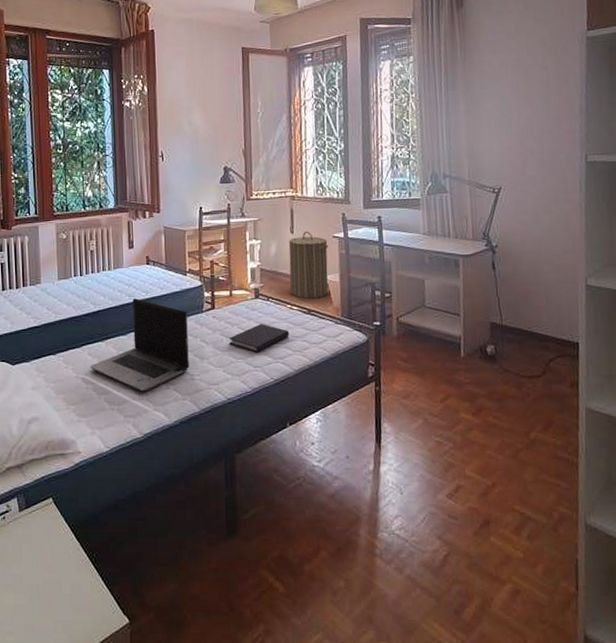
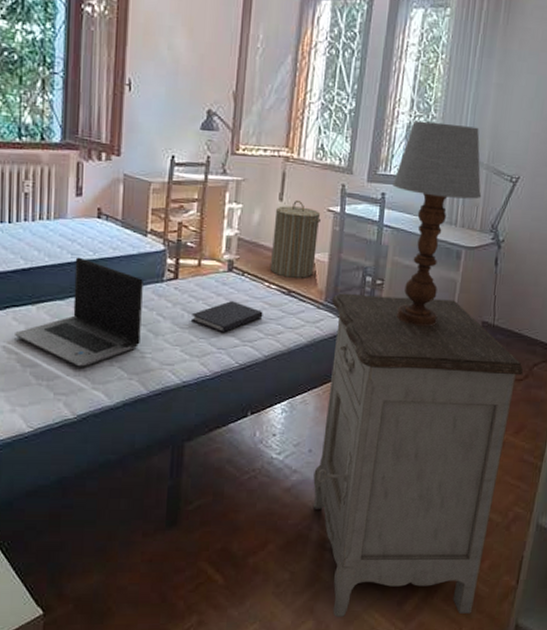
nightstand: none [348,305,541,628] -> present [313,293,524,618]
table lamp: none [386,150,469,333] -> present [392,120,482,327]

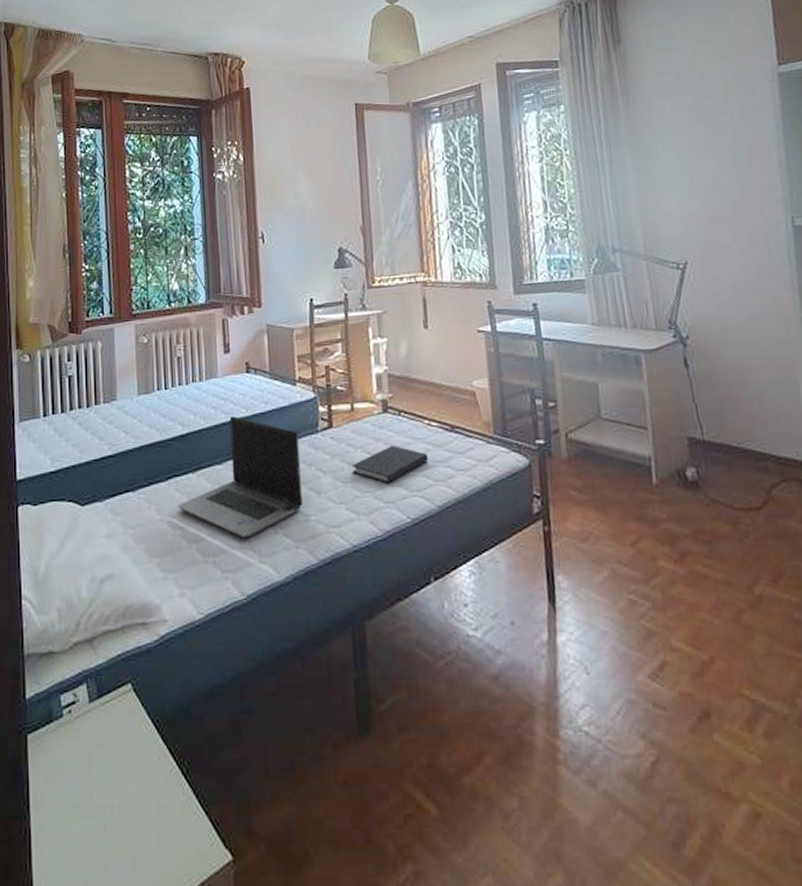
laundry hamper: present [271,201,321,278] -> none [421,326,475,412]
nightstand: present [313,293,524,618] -> none [502,415,786,869]
table lamp: present [392,120,482,327] -> none [542,217,648,452]

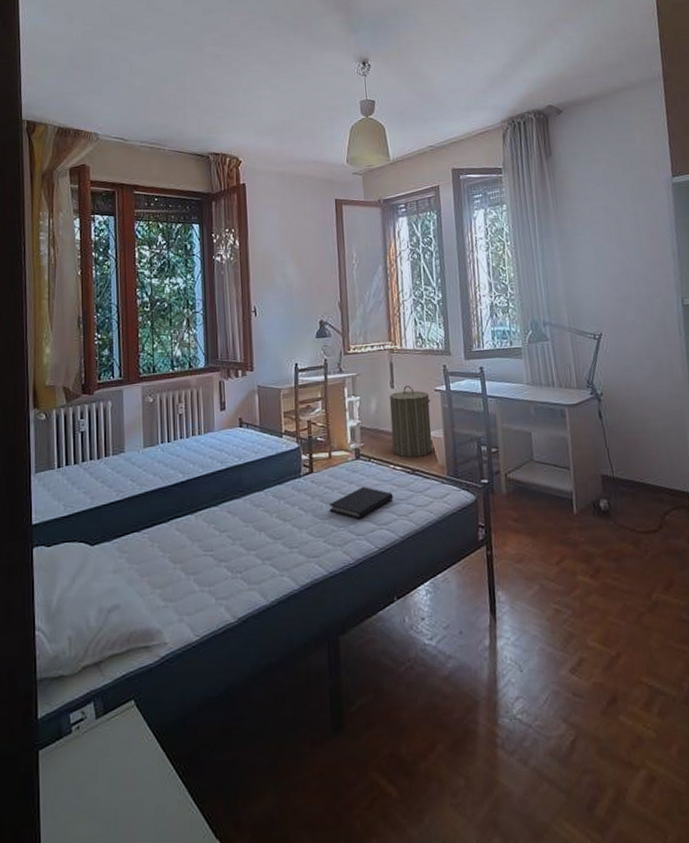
laptop computer: present [178,416,303,538] -> none [178,464,287,569]
laundry hamper: none [421,326,475,412] -> present [389,386,432,458]

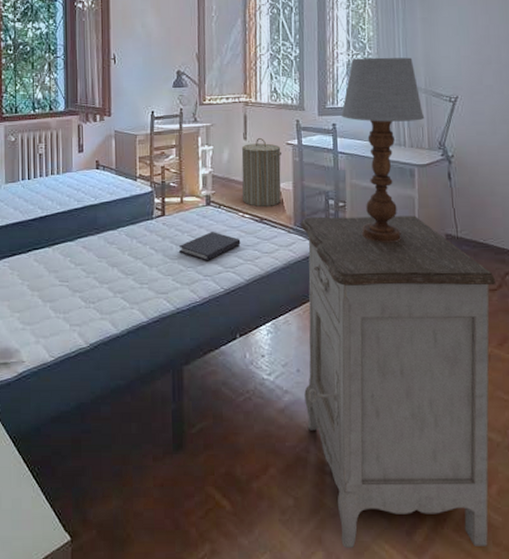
nightstand: none [454,457,674,832] -> present [301,215,496,549]
table lamp: none [487,296,571,489] -> present [341,57,425,243]

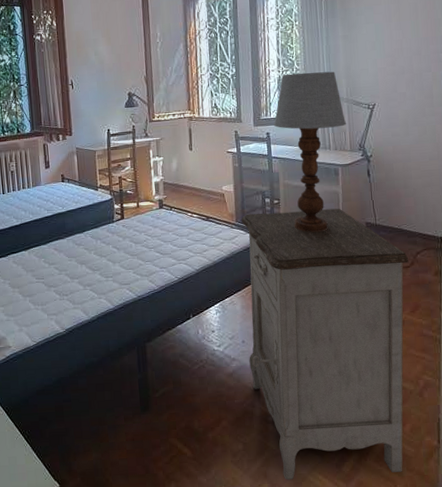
diary: present [178,232,241,261] -> none [137,230,191,256]
laundry hamper: present [241,138,281,207] -> none [187,148,224,207]

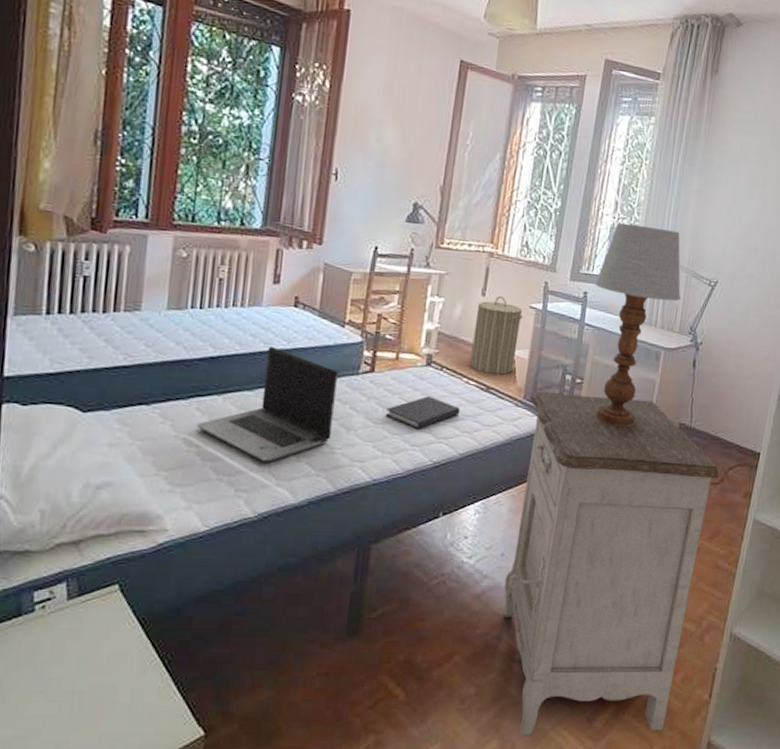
laptop computer: none [16,212,103,293] -> present [197,346,338,462]
diary: none [137,230,191,256] -> present [385,396,460,429]
laundry hamper: none [187,148,224,207] -> present [470,296,523,375]

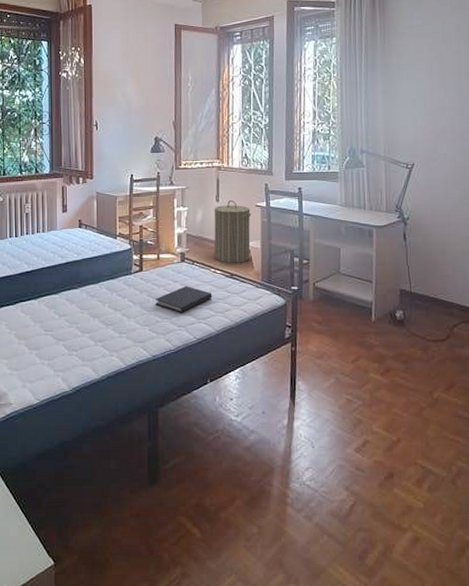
laptop computer: present [197,346,338,462] -> none [23,259,117,348]
nightstand: present [503,391,720,737] -> none [268,272,445,572]
table lamp: present [594,222,682,428] -> none [306,126,384,298]

